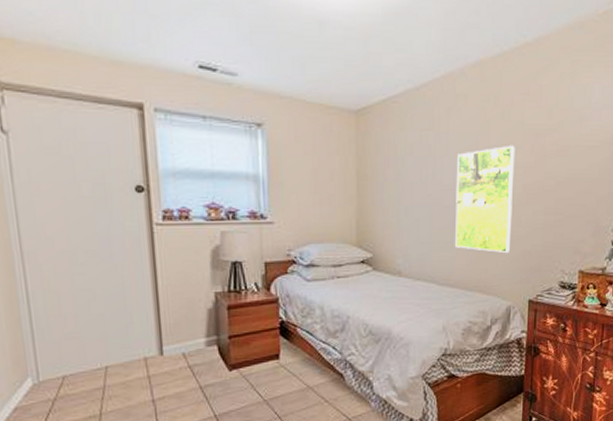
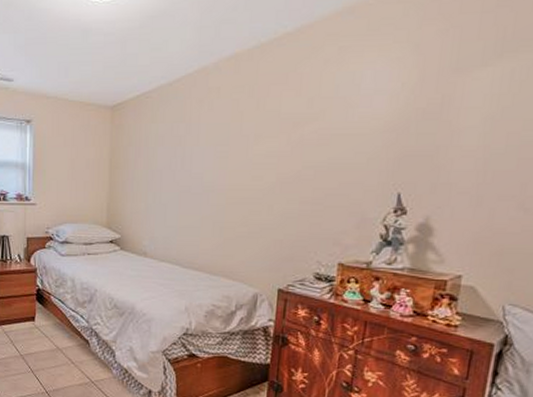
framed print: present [454,145,515,254] -> none [200,134,270,242]

